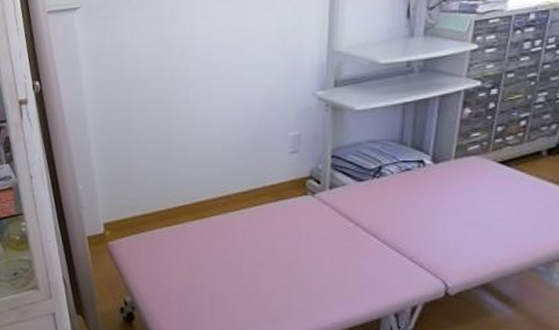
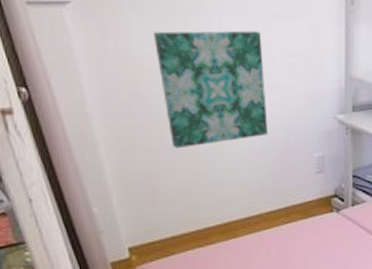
wall art: none [143,15,242,130] -> present [153,30,268,149]

